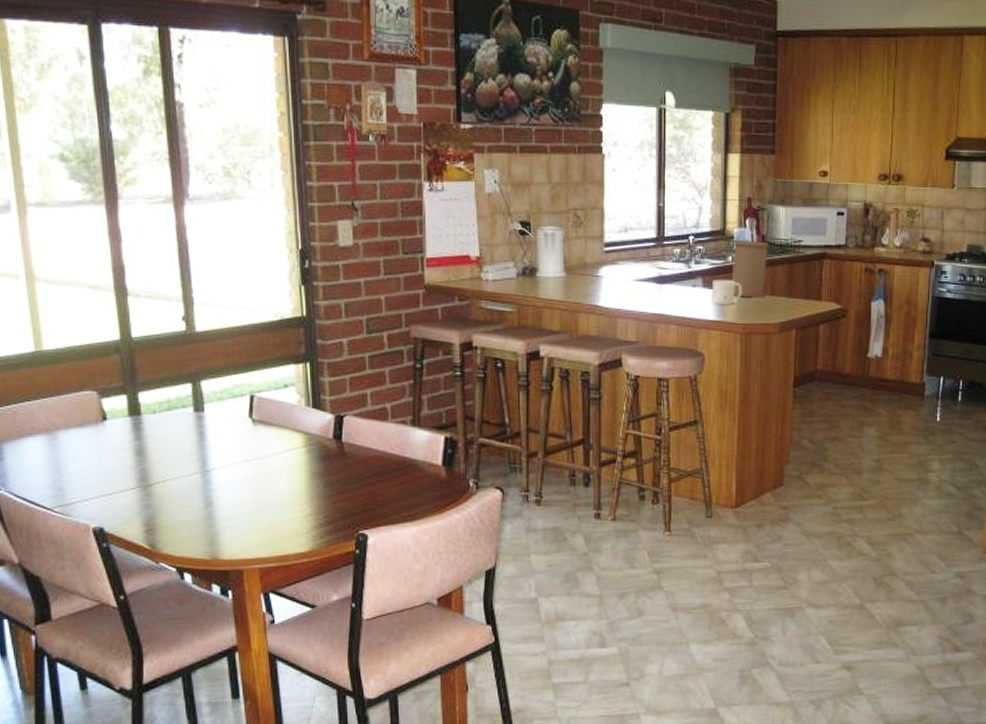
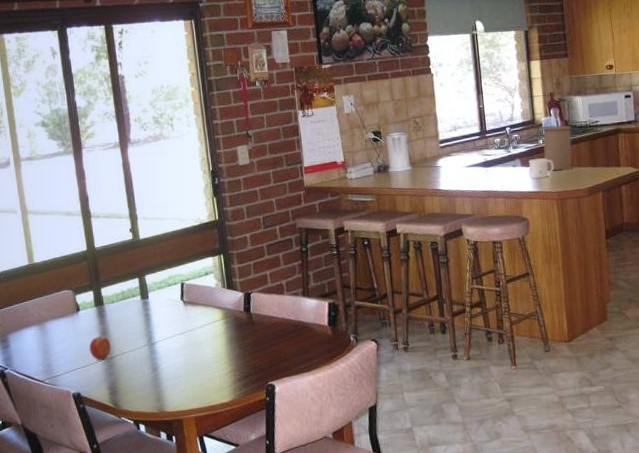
fruit: none [118,456,149,487] -> present [89,336,111,360]

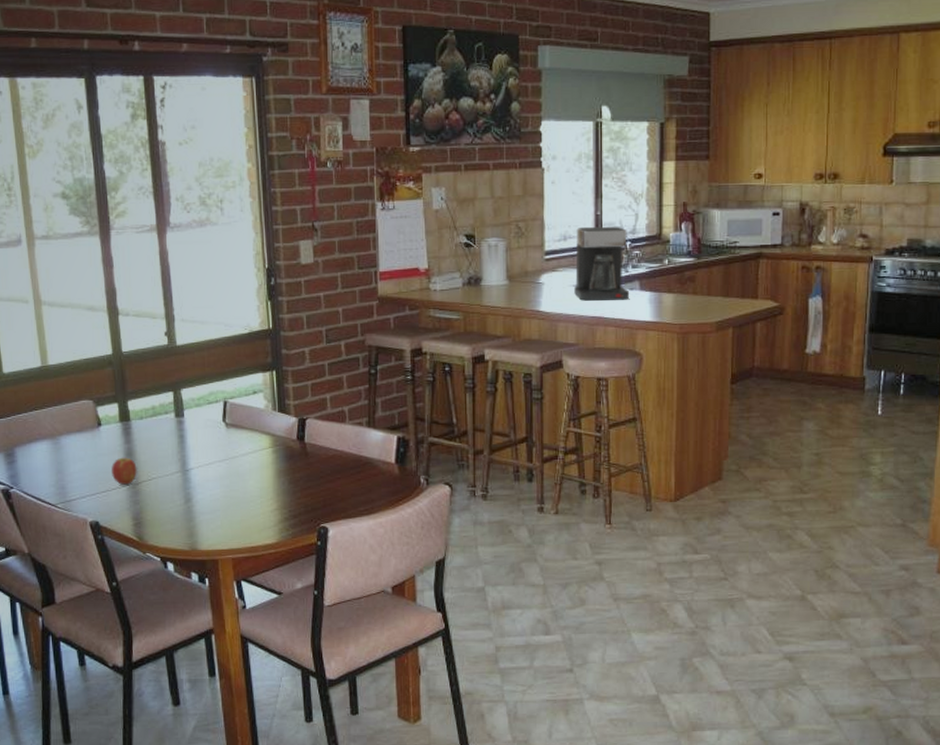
coffee maker: none [464,115,513,179] -> present [574,226,629,301]
mug: present [529,158,554,180] -> none [649,282,679,307]
canister: present [543,125,573,172] -> none [668,243,705,300]

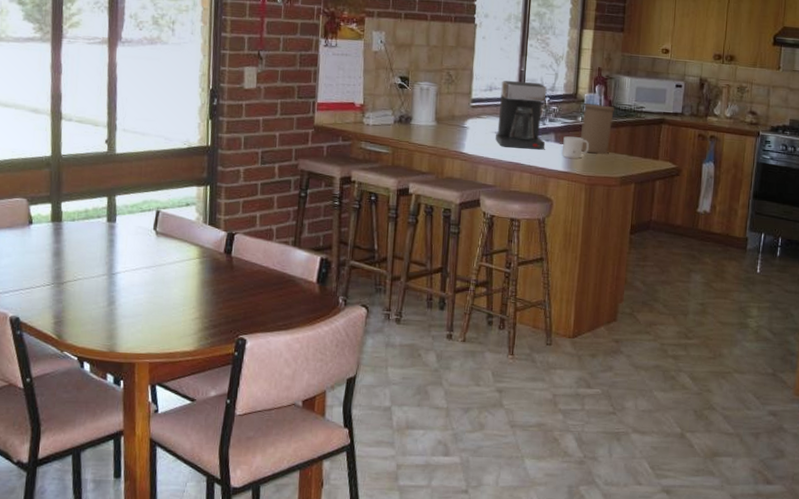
fruit: present [111,457,137,485] -> none [37,256,64,283]
mug: none [649,282,679,307] -> present [562,136,590,160]
canister: none [668,243,705,300] -> present [580,103,615,155]

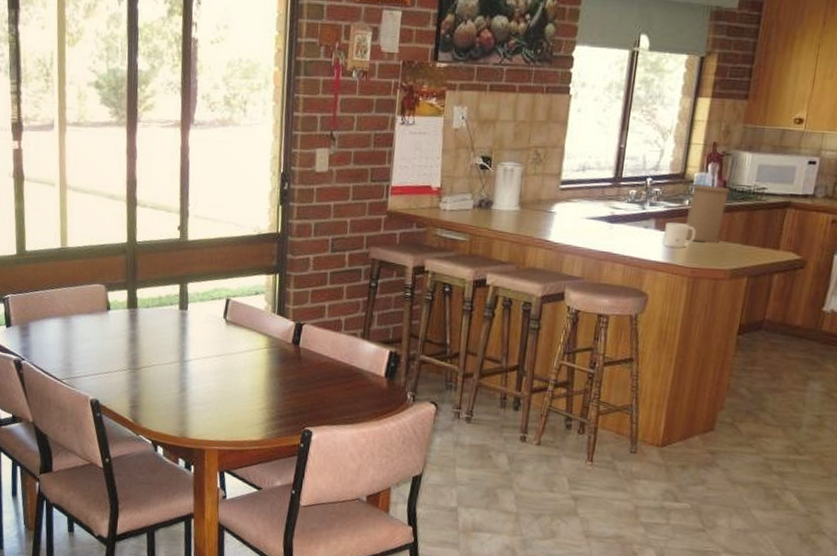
coffee maker: present [495,80,547,150] -> none [586,158,650,238]

